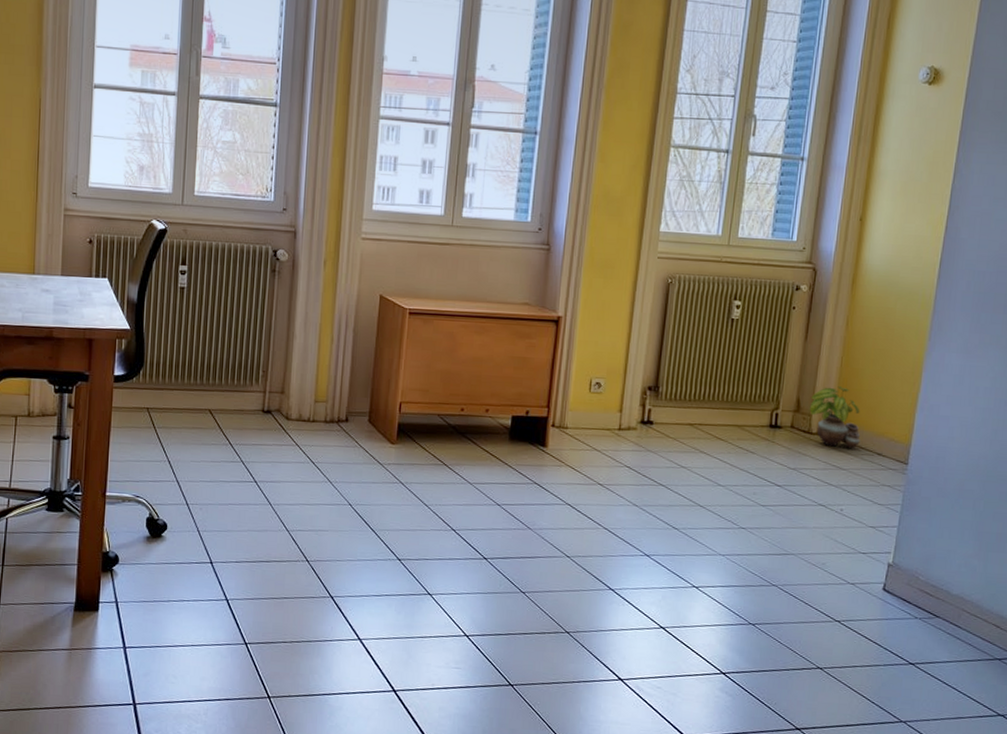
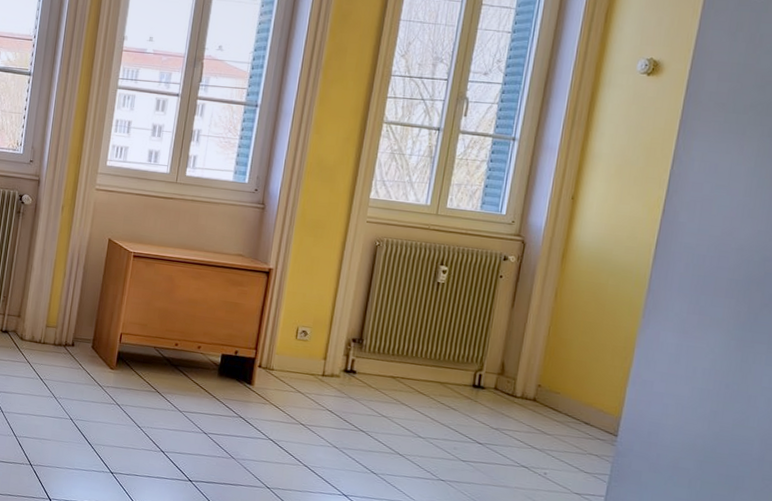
potted plant: present [809,386,861,449] -> none [514,354,568,416]

